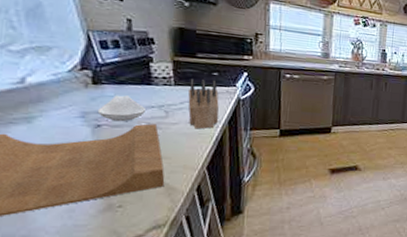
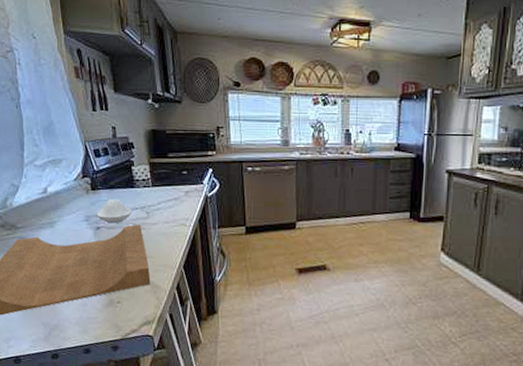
knife block: present [187,79,220,129] -> none [163,178,191,229]

